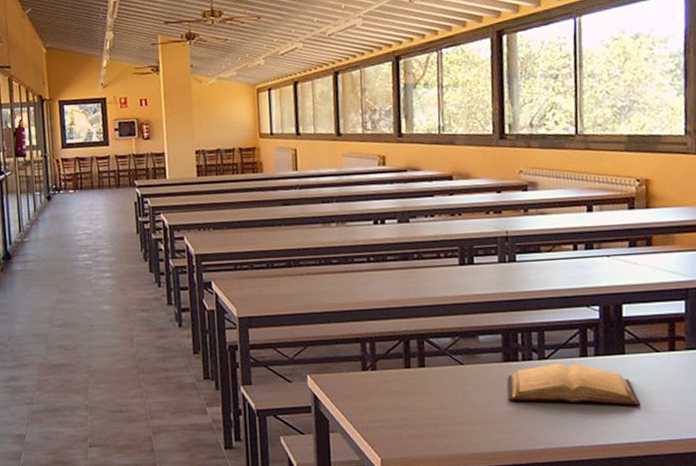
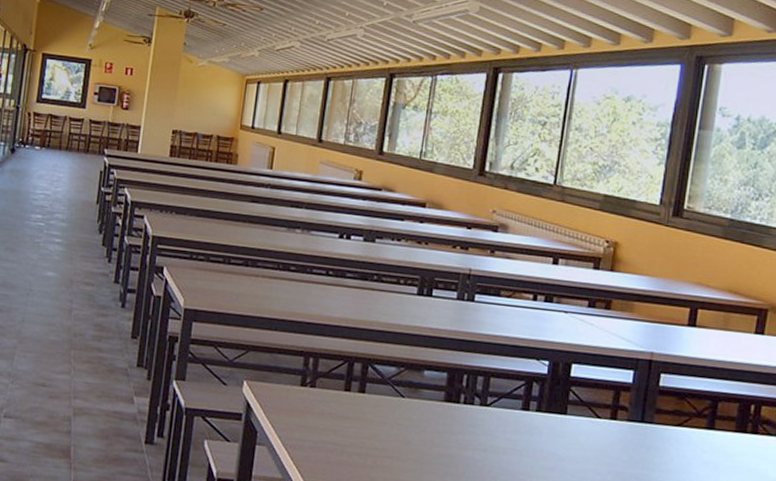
book: present [507,363,641,406] -> none [443,412,574,470]

